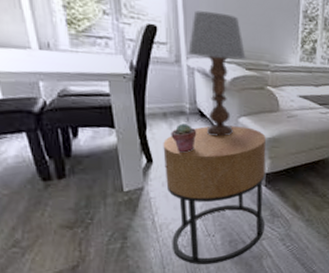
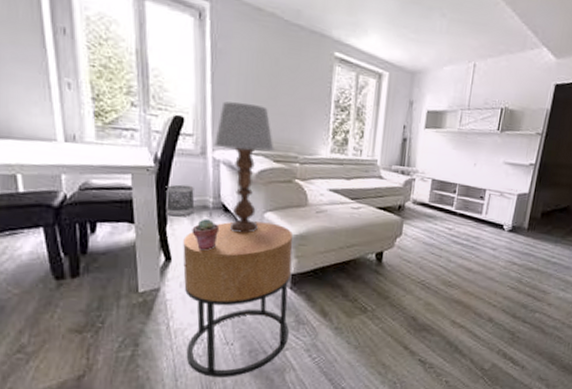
wastebasket: none [143,91,172,122] -> present [165,184,195,217]

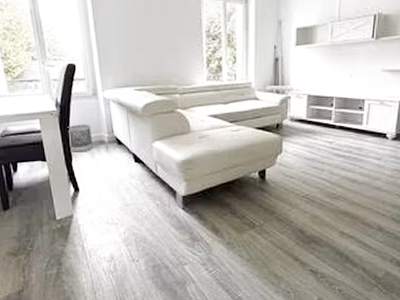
side table: present [183,221,293,377] -> none [87,151,185,290]
potted succulent: present [192,219,220,251] -> none [93,152,116,180]
table lamp: present [214,101,274,234] -> none [103,45,155,162]

